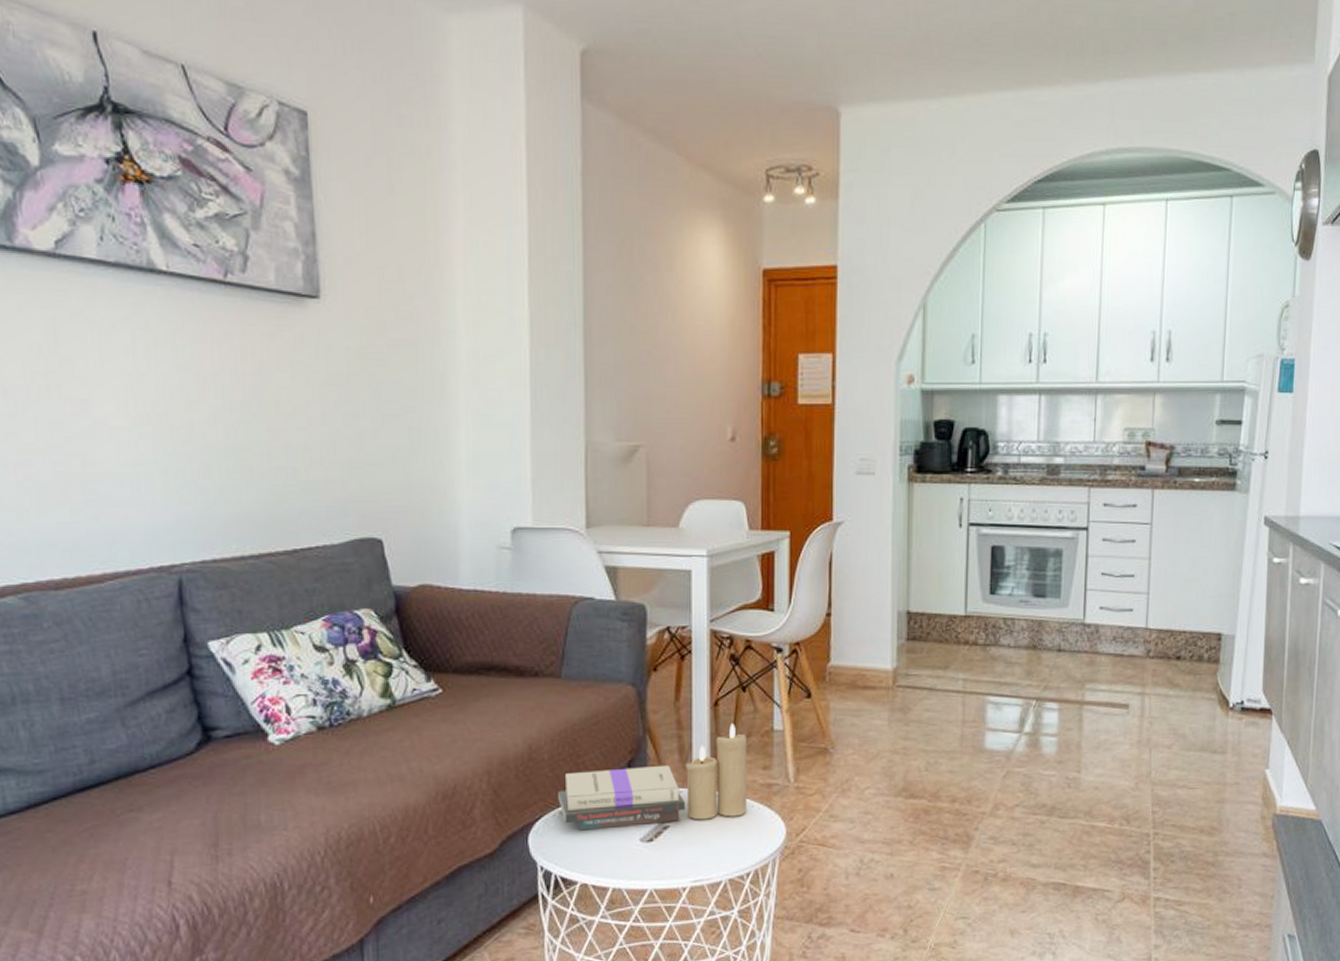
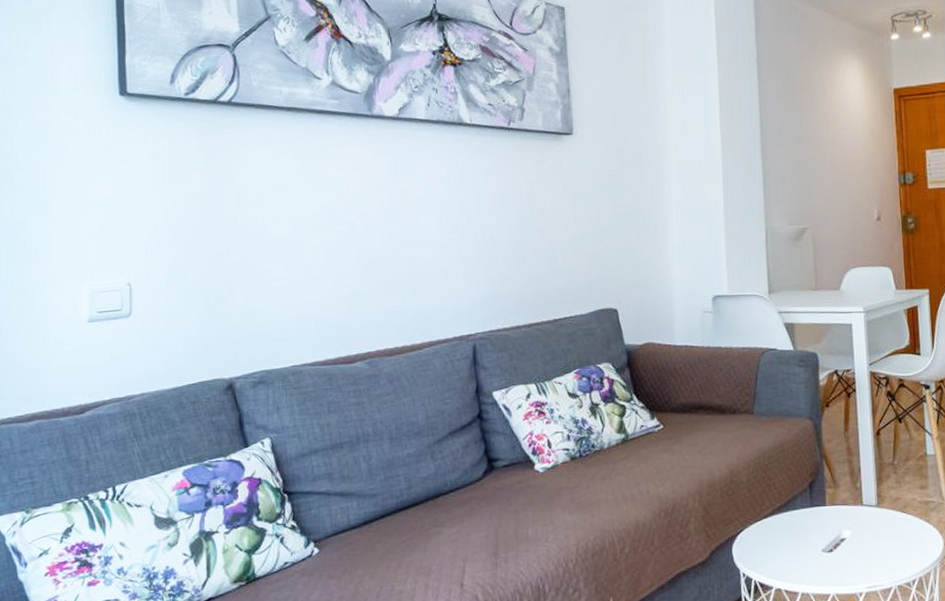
books: present [558,764,686,831] -> none [755,485,859,542]
candle: present [686,723,748,820] -> none [856,449,910,533]

